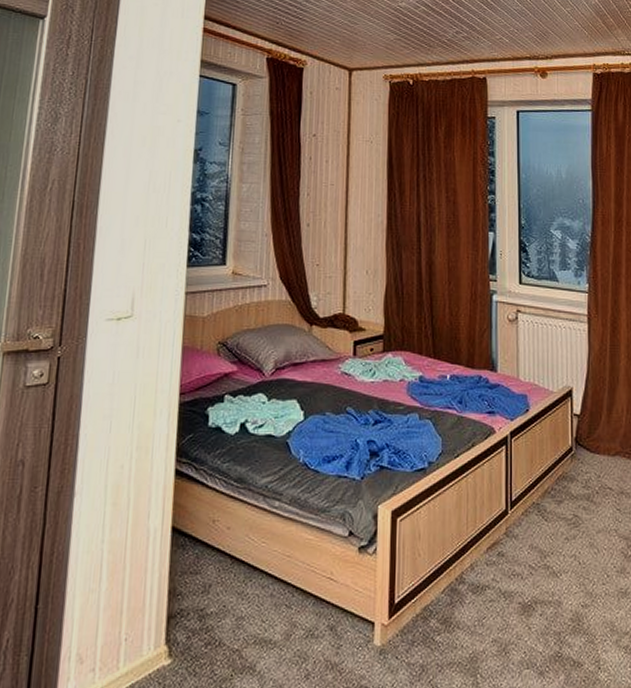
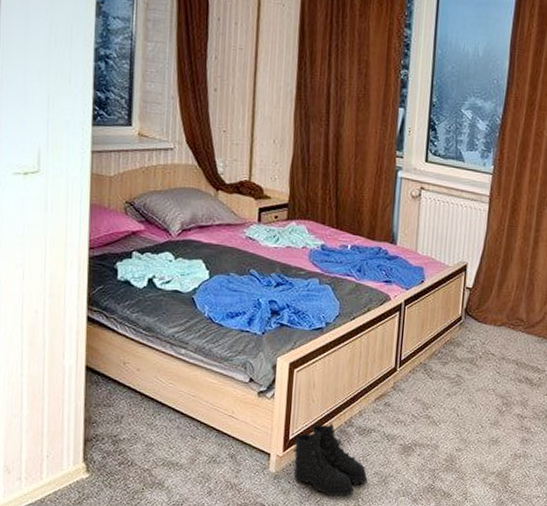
boots: none [399,580,486,674] -> present [292,423,368,497]

